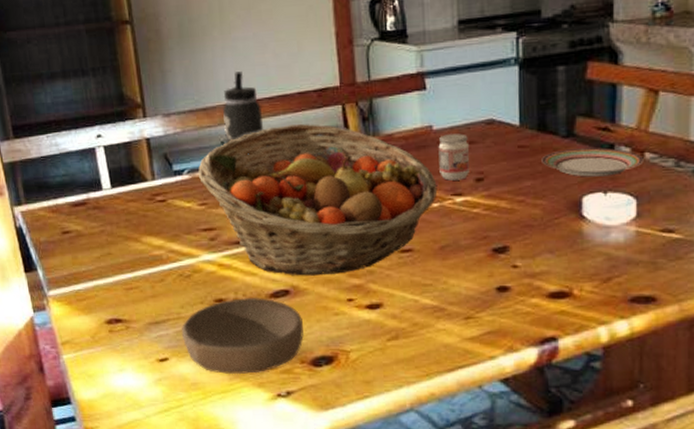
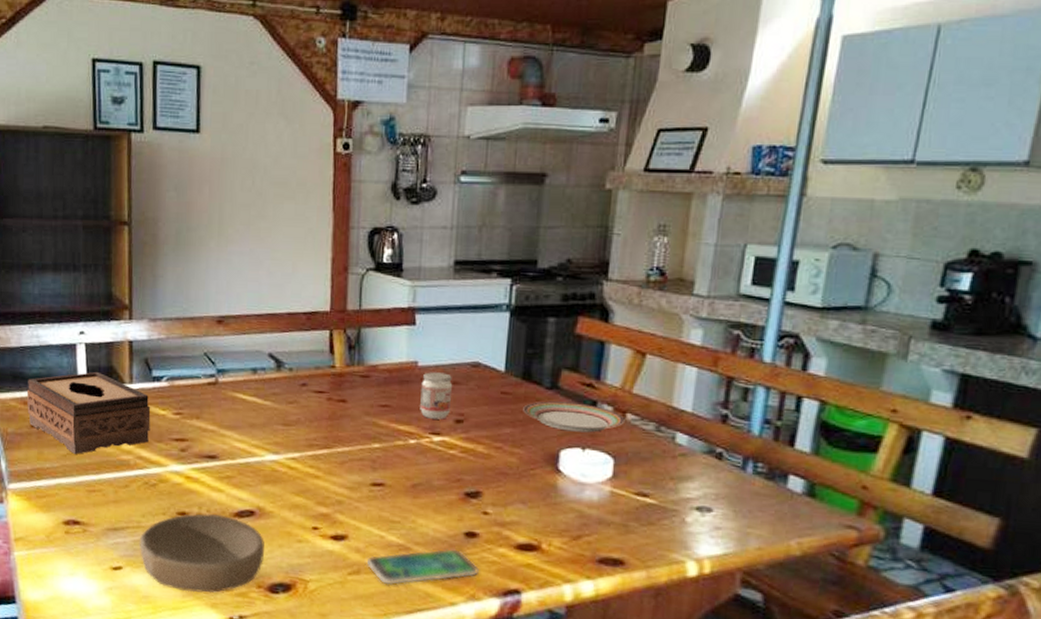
tissue box: none [53,172,178,255] -> present [26,371,151,454]
fruit basket: present [198,124,438,276] -> none [176,344,416,500]
thermos bottle: present [223,71,264,156] -> none [209,285,250,370]
smartphone: none [405,305,514,347] -> present [367,548,479,585]

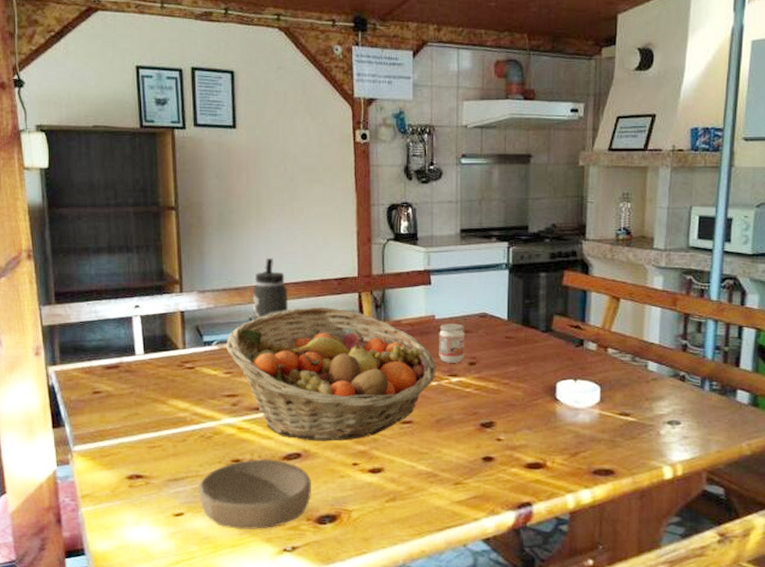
tissue box: present [26,371,151,454] -> none [87,340,204,415]
fruit basket: none [176,344,416,500] -> present [225,307,436,441]
thermos bottle: none [209,285,250,370] -> present [253,258,289,332]
smartphone: present [367,548,479,585] -> none [402,472,496,508]
plate: present [523,401,625,433] -> none [524,342,607,366]

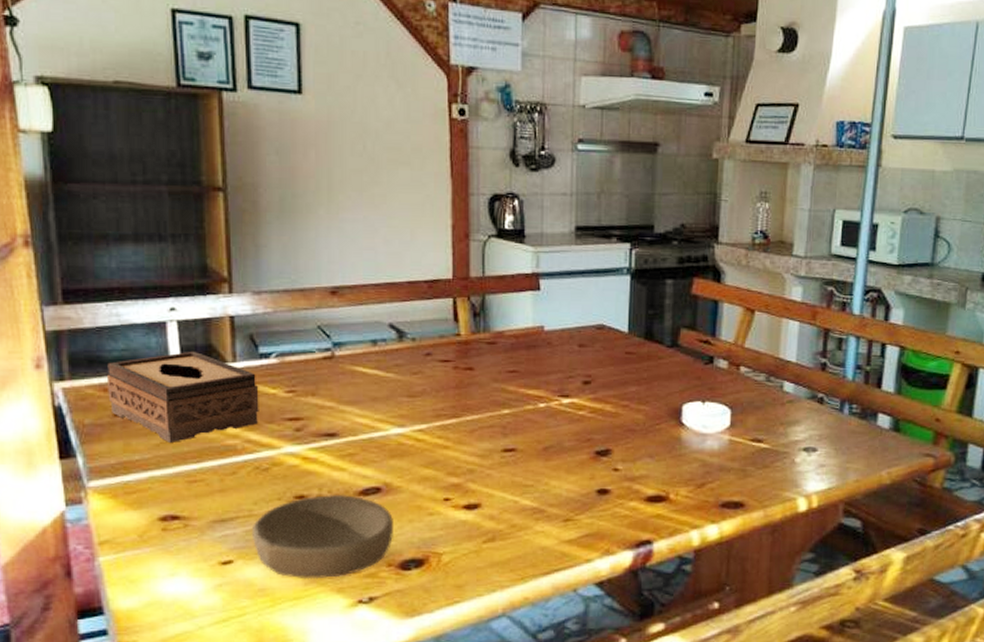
tissue box: none [87,340,204,415] -> present [106,351,259,442]
fruit basket: present [225,307,436,441] -> none [287,314,545,473]
thermos bottle: present [253,258,289,332] -> none [323,254,367,343]
jam: present [439,323,465,363] -> none [548,336,579,382]

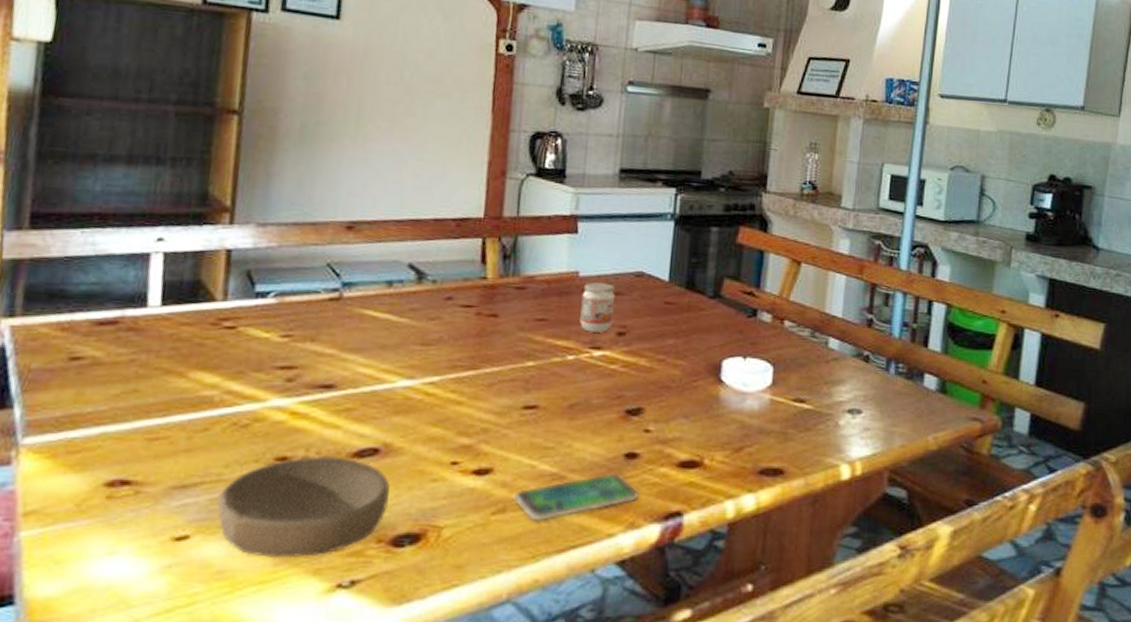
tissue box: present [106,351,259,442] -> none [65,287,249,392]
smartphone: none [502,507,612,549] -> present [515,473,639,522]
jam: none [548,336,579,382] -> present [580,282,616,333]

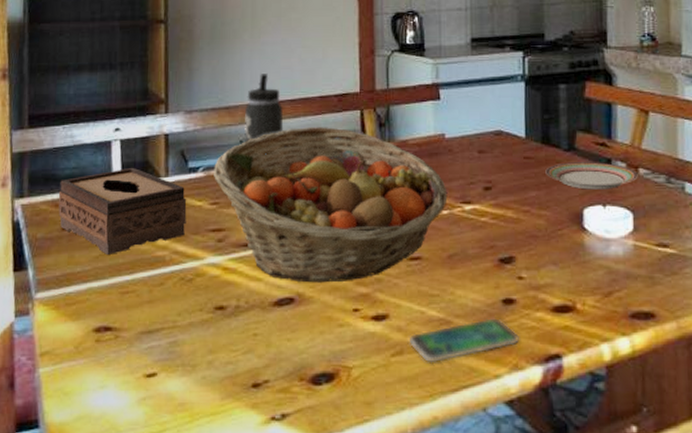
tissue box: none [65,287,249,392] -> present [58,167,187,254]
bowl: present [216,457,390,559] -> none [174,306,305,394]
fruit basket: none [287,253,576,432] -> present [213,127,448,283]
thermos bottle: none [333,187,388,284] -> present [245,74,284,156]
jam: present [580,282,616,333] -> none [450,143,479,188]
plate: none [686,310,783,341] -> present [545,162,638,190]

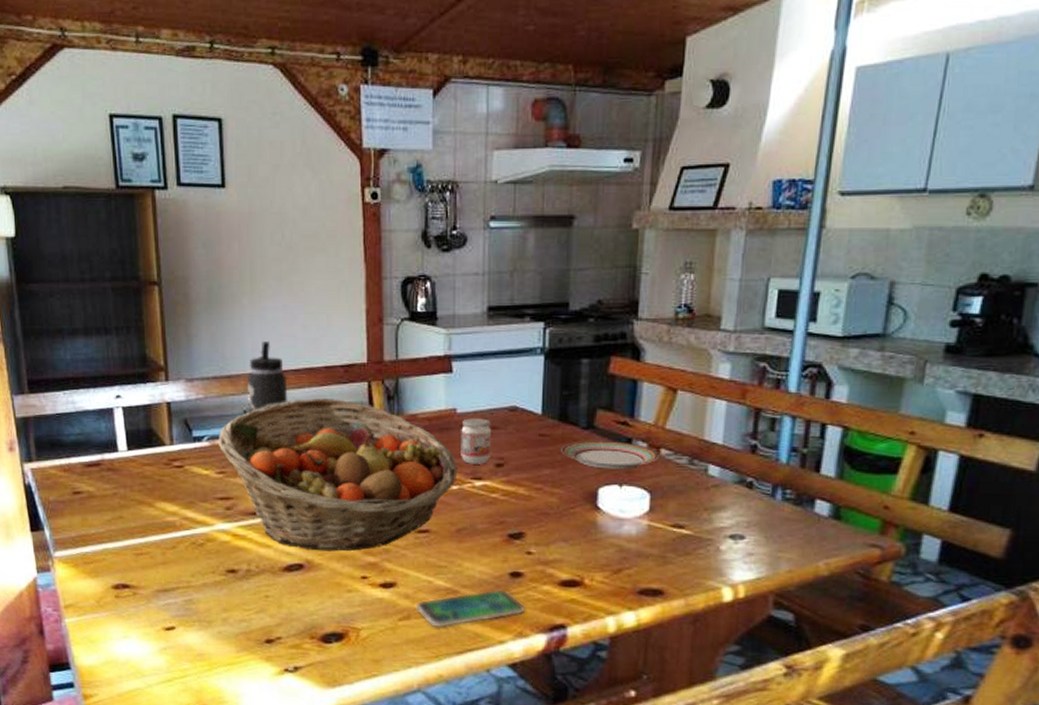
tissue box: present [58,167,187,254] -> none [66,435,194,518]
jam: none [450,143,479,188] -> present [461,418,492,464]

